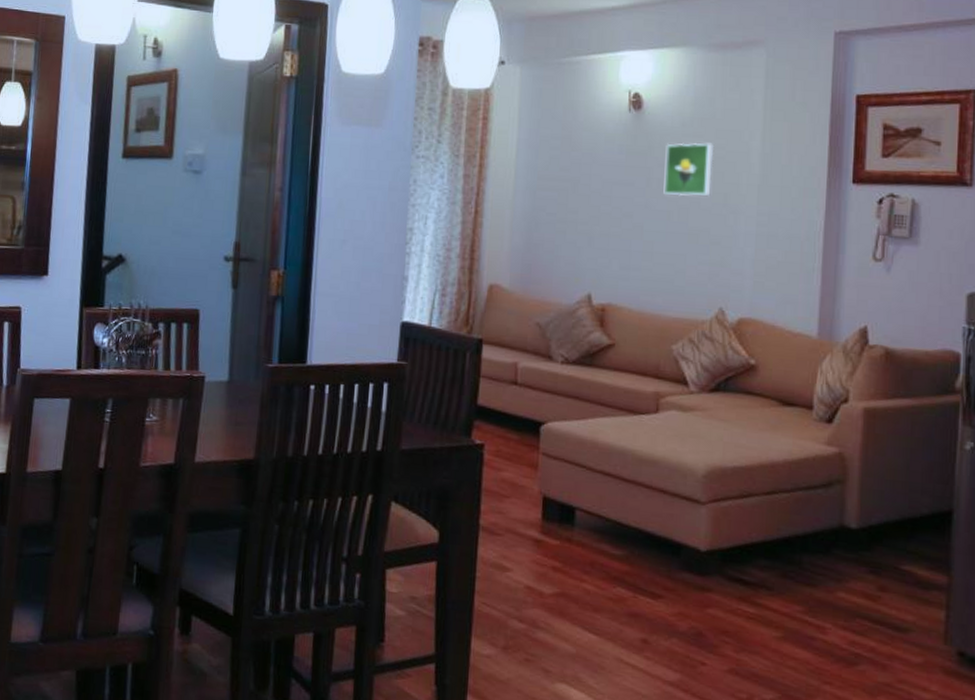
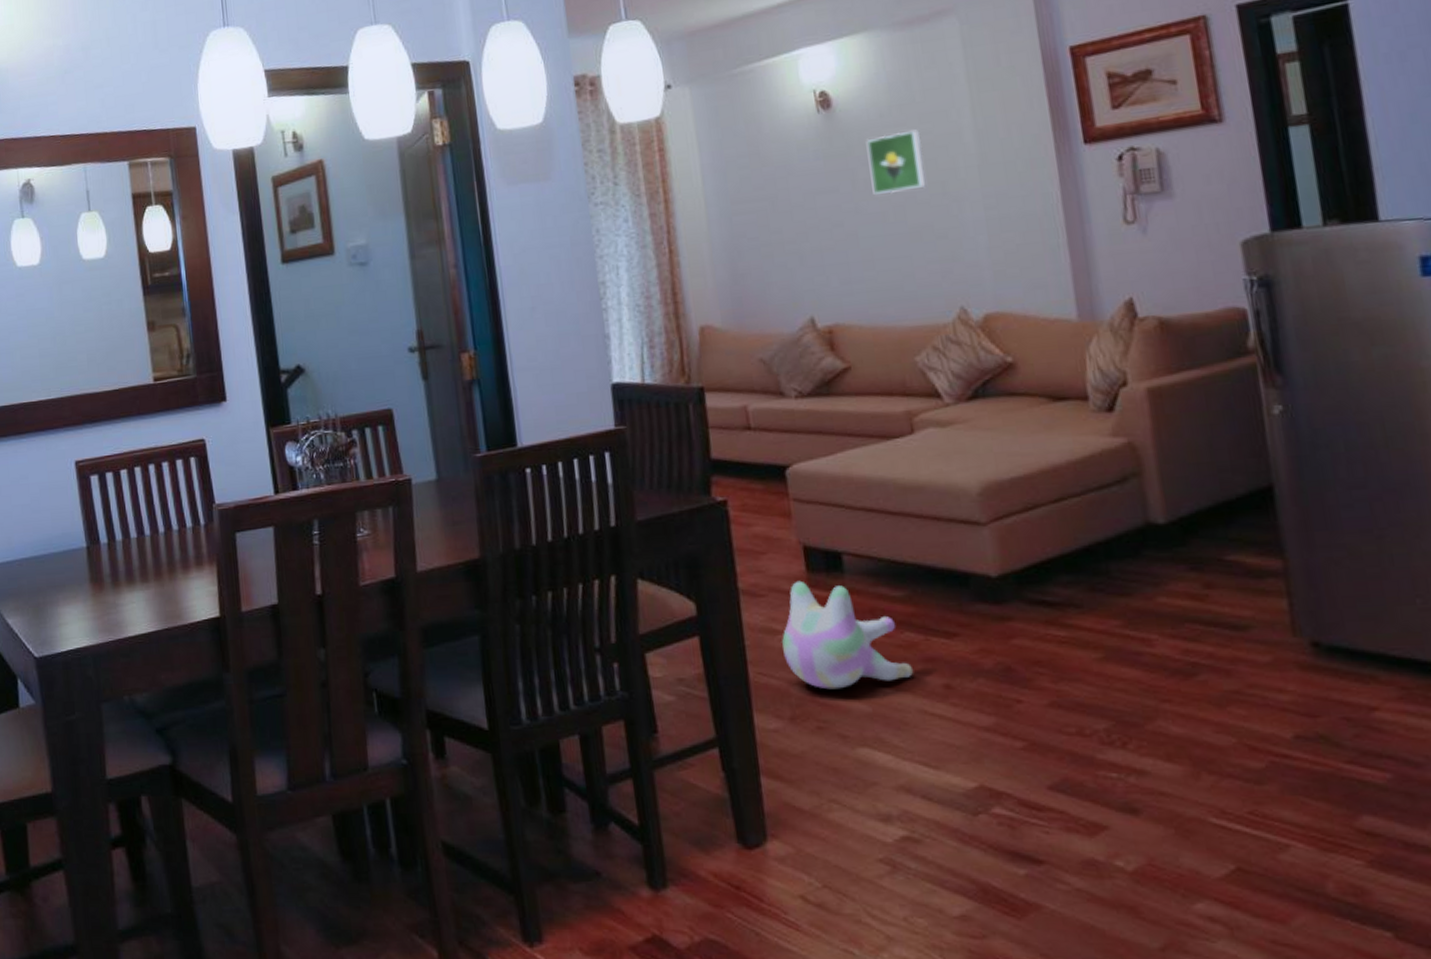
plush toy: none [508,526,618,629] -> present [782,580,914,690]

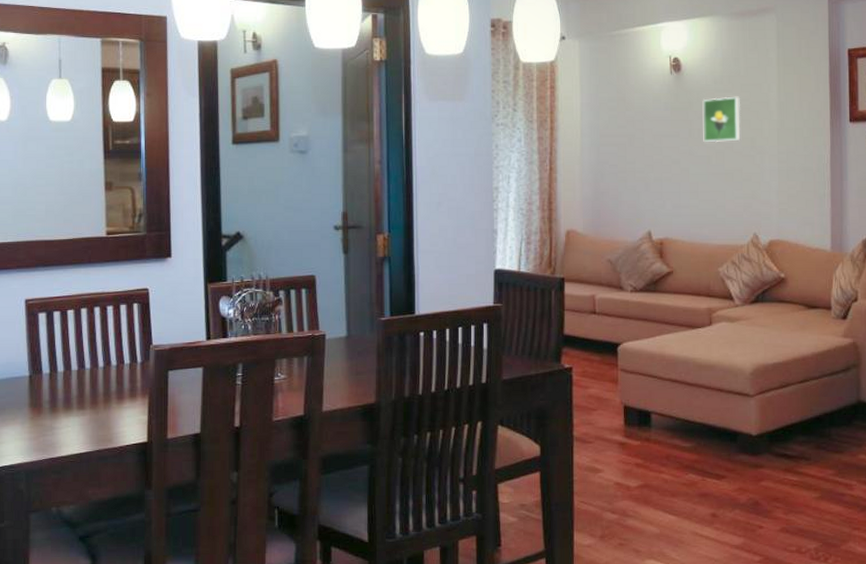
plush toy: present [782,580,914,690] -> none [601,432,692,516]

